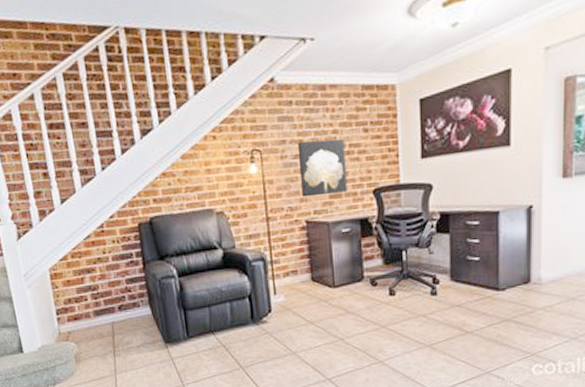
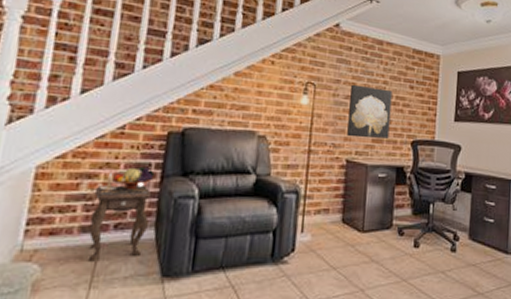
side table: none [95,257,145,337] -> present [87,167,155,262]

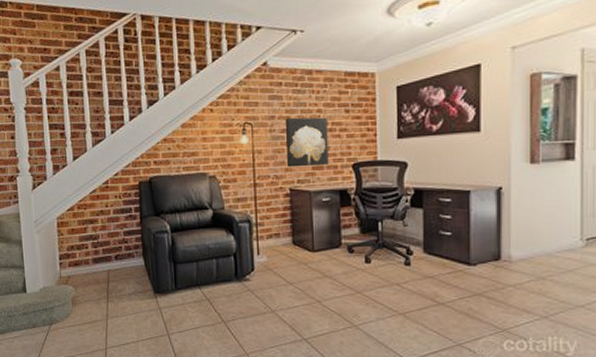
side table: present [87,167,155,262] -> none [97,212,138,283]

